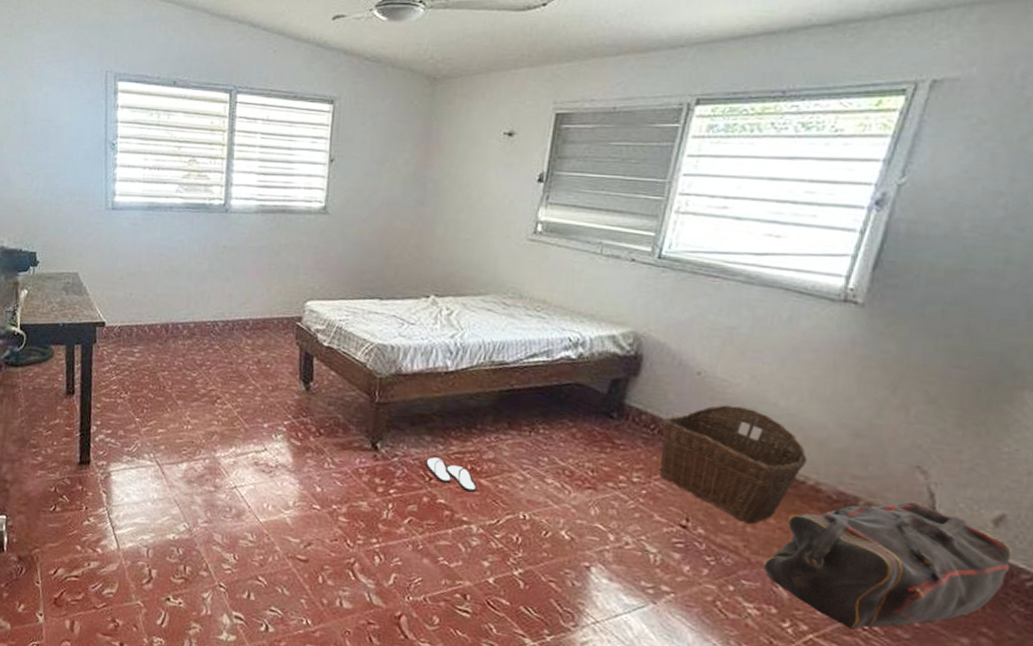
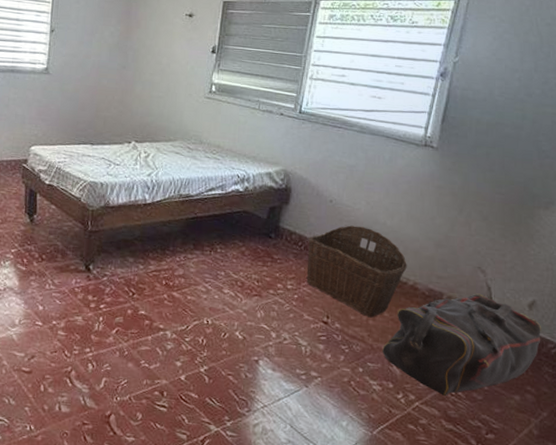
slippers: present [425,457,477,492] -> none [129,275,170,304]

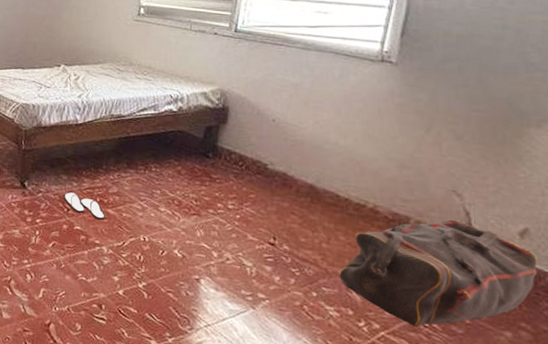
slippers: none [129,275,170,304] -> present [63,192,105,220]
wicker basket: present [306,225,407,317] -> none [249,145,365,240]

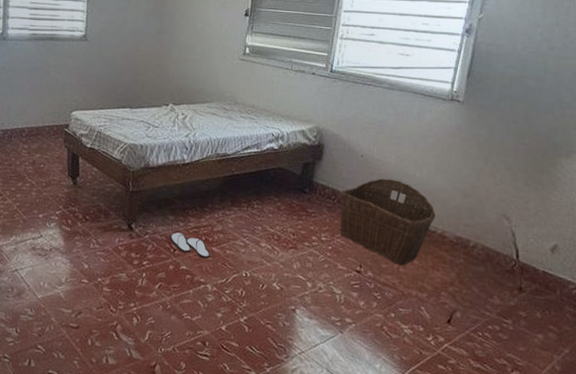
wicker basket: none [249,145,365,240] -> present [339,178,435,265]
duffel bag: present [339,218,539,327] -> none [413,239,564,337]

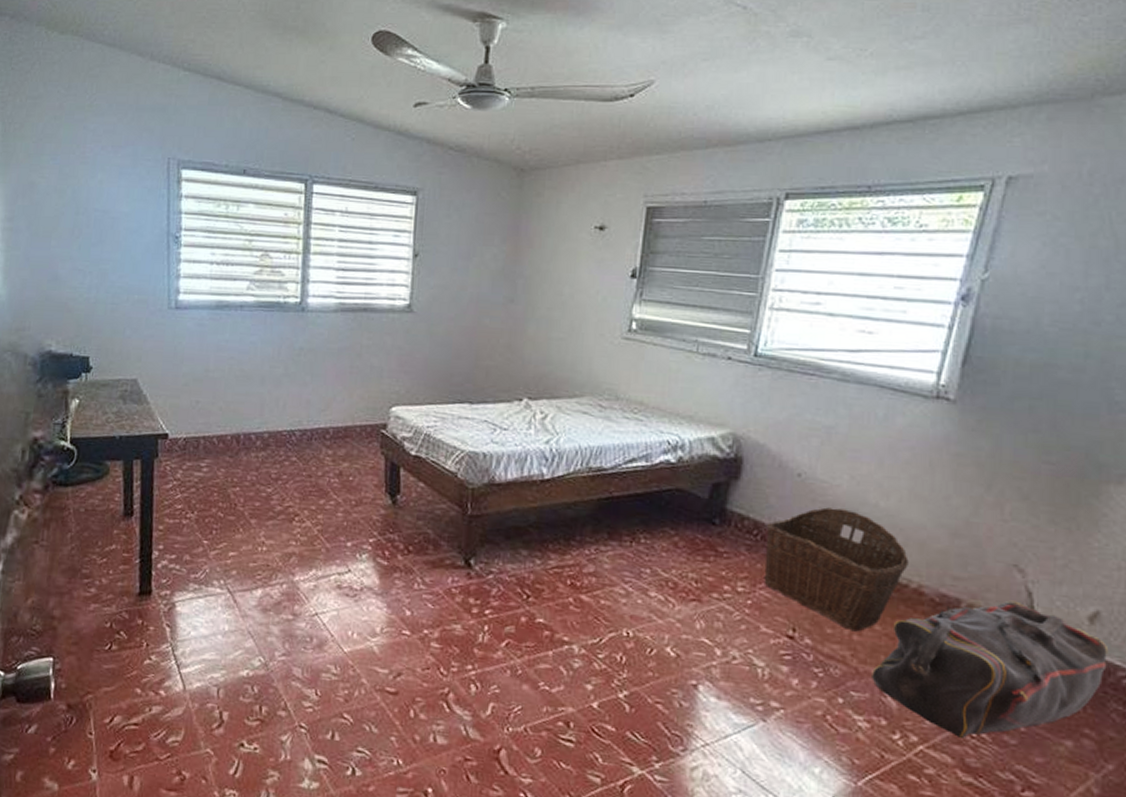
slippers: present [170,232,210,258] -> none [522,572,577,610]
duffel bag: none [413,239,564,337] -> present [872,600,1109,738]

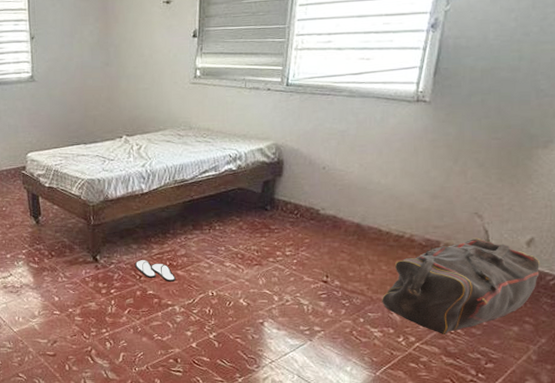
slippers: none [522,572,577,610] -> present [134,260,175,282]
wicker basket: present [764,507,909,631] -> none [303,188,403,271]

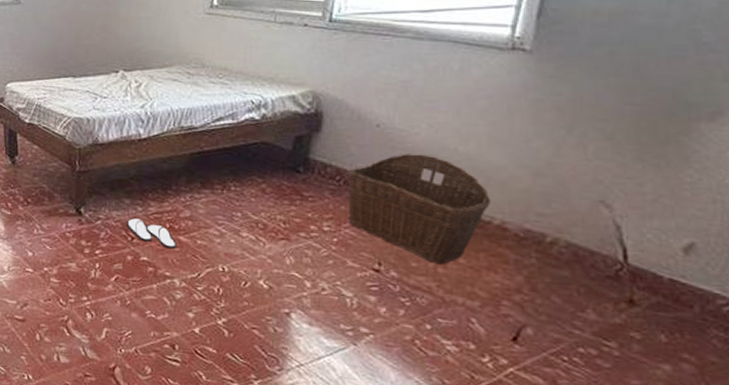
wicker basket: none [303,188,403,271] -> present [348,154,491,264]
duffel bag: present [382,237,541,334] -> none [458,234,707,362]

